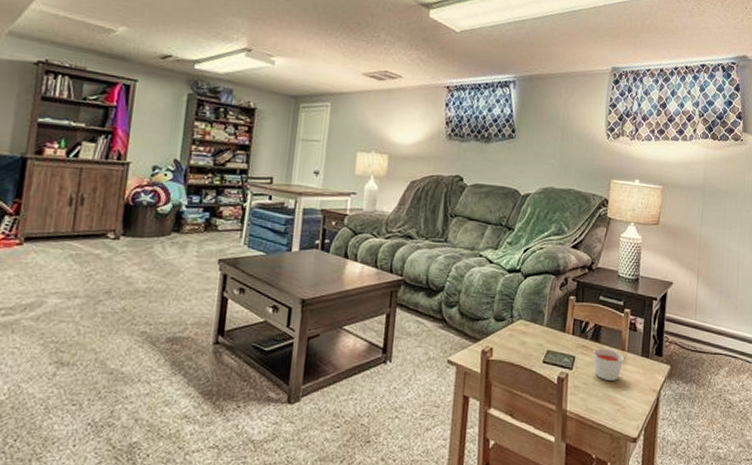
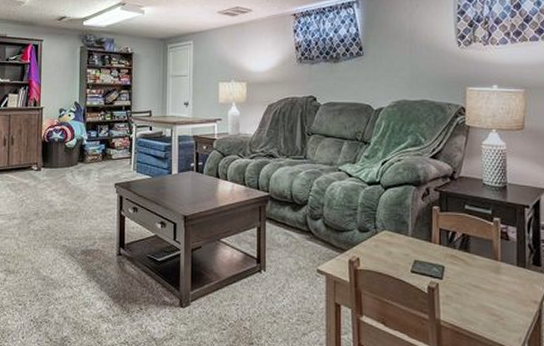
candle: present [592,348,624,381] -> none [463,258,497,291]

